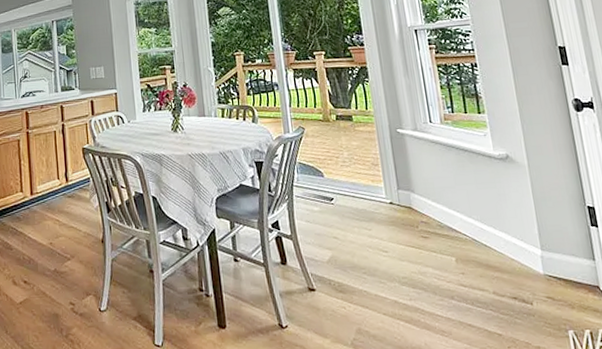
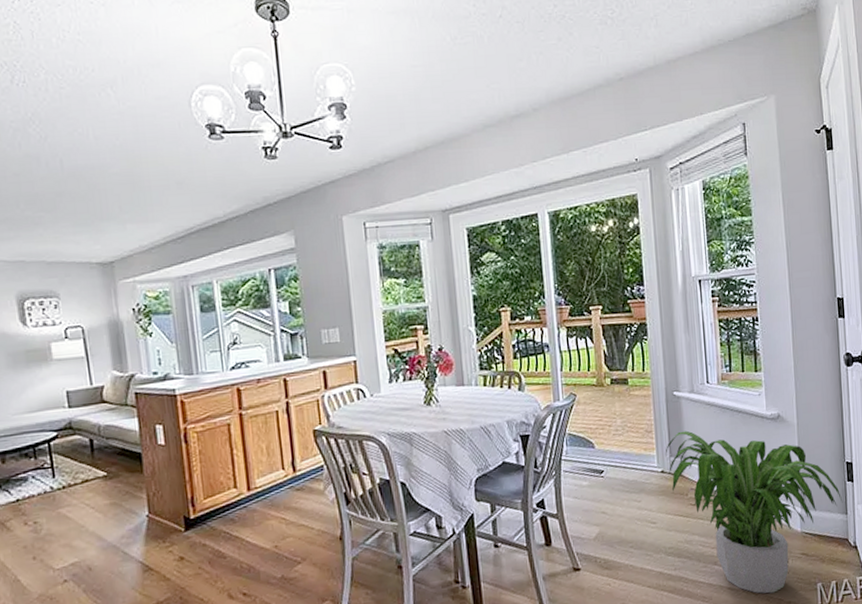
potted plant: none [392,166,589,335] -> present [665,430,843,594]

